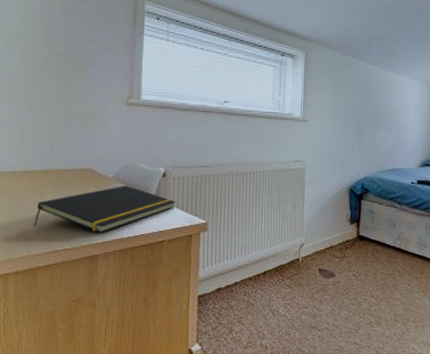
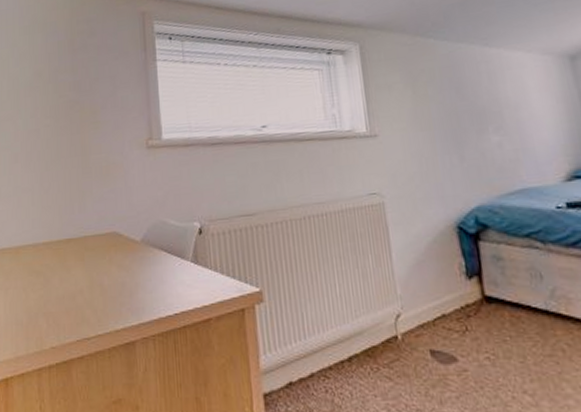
notepad: present [34,185,176,233] -> none [62,248,219,312]

